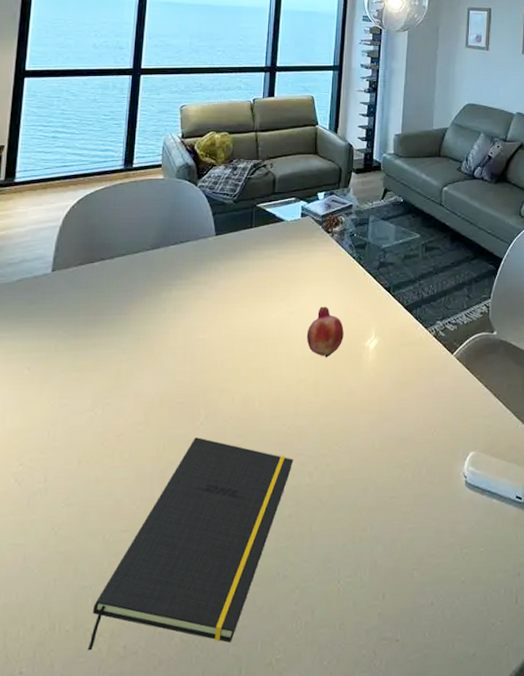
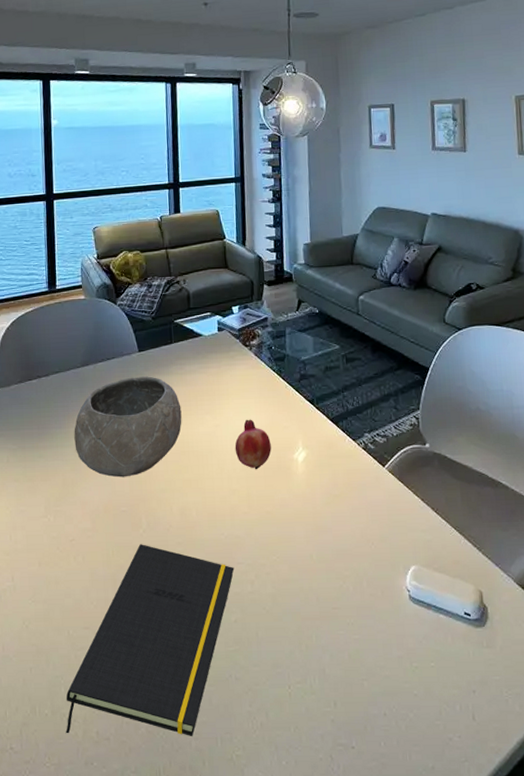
bowl: none [134,261,255,367] -> present [74,376,182,478]

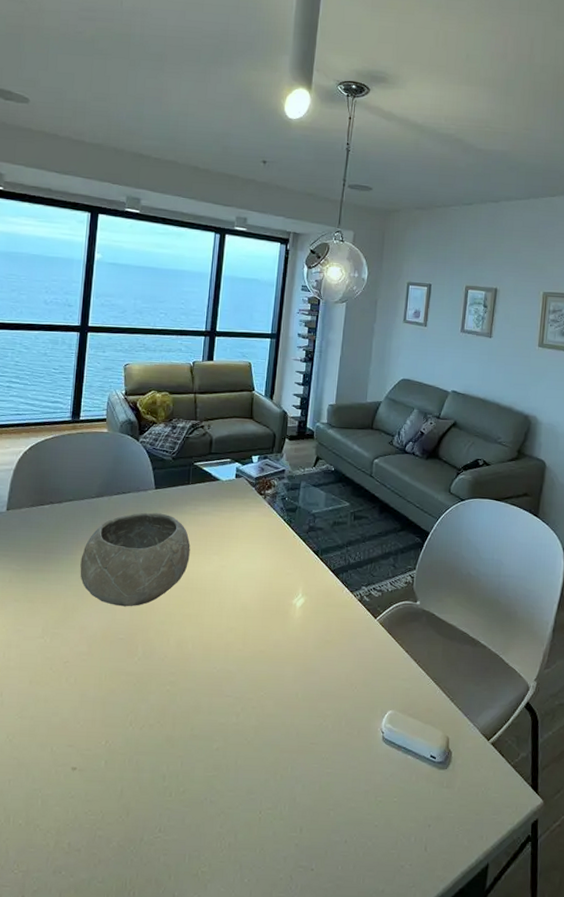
notepad: present [65,544,235,736] -> none [37,671,223,852]
fruit: present [234,419,271,470] -> none [237,563,273,611]

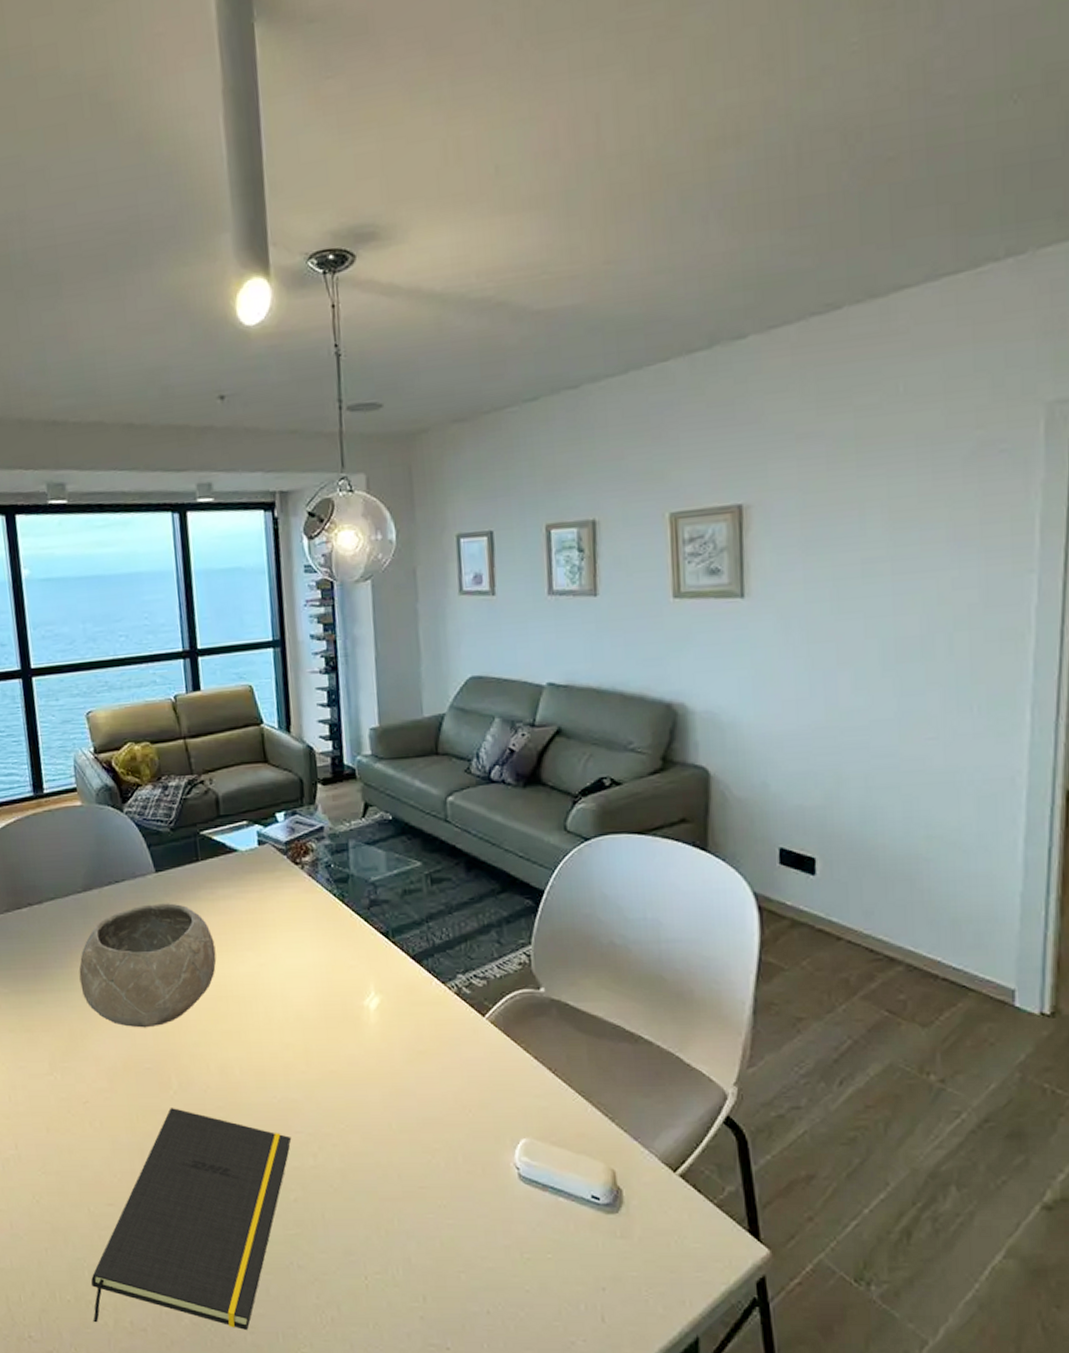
notepad: none [37,671,223,852] -> present [91,1108,292,1330]

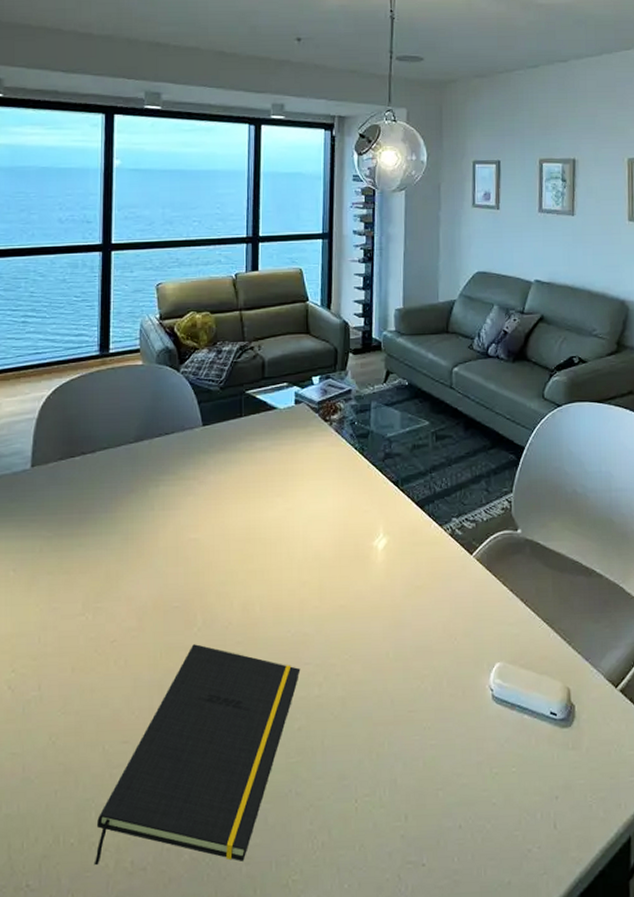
bowl: present [79,903,217,1028] -> none [122,453,249,569]

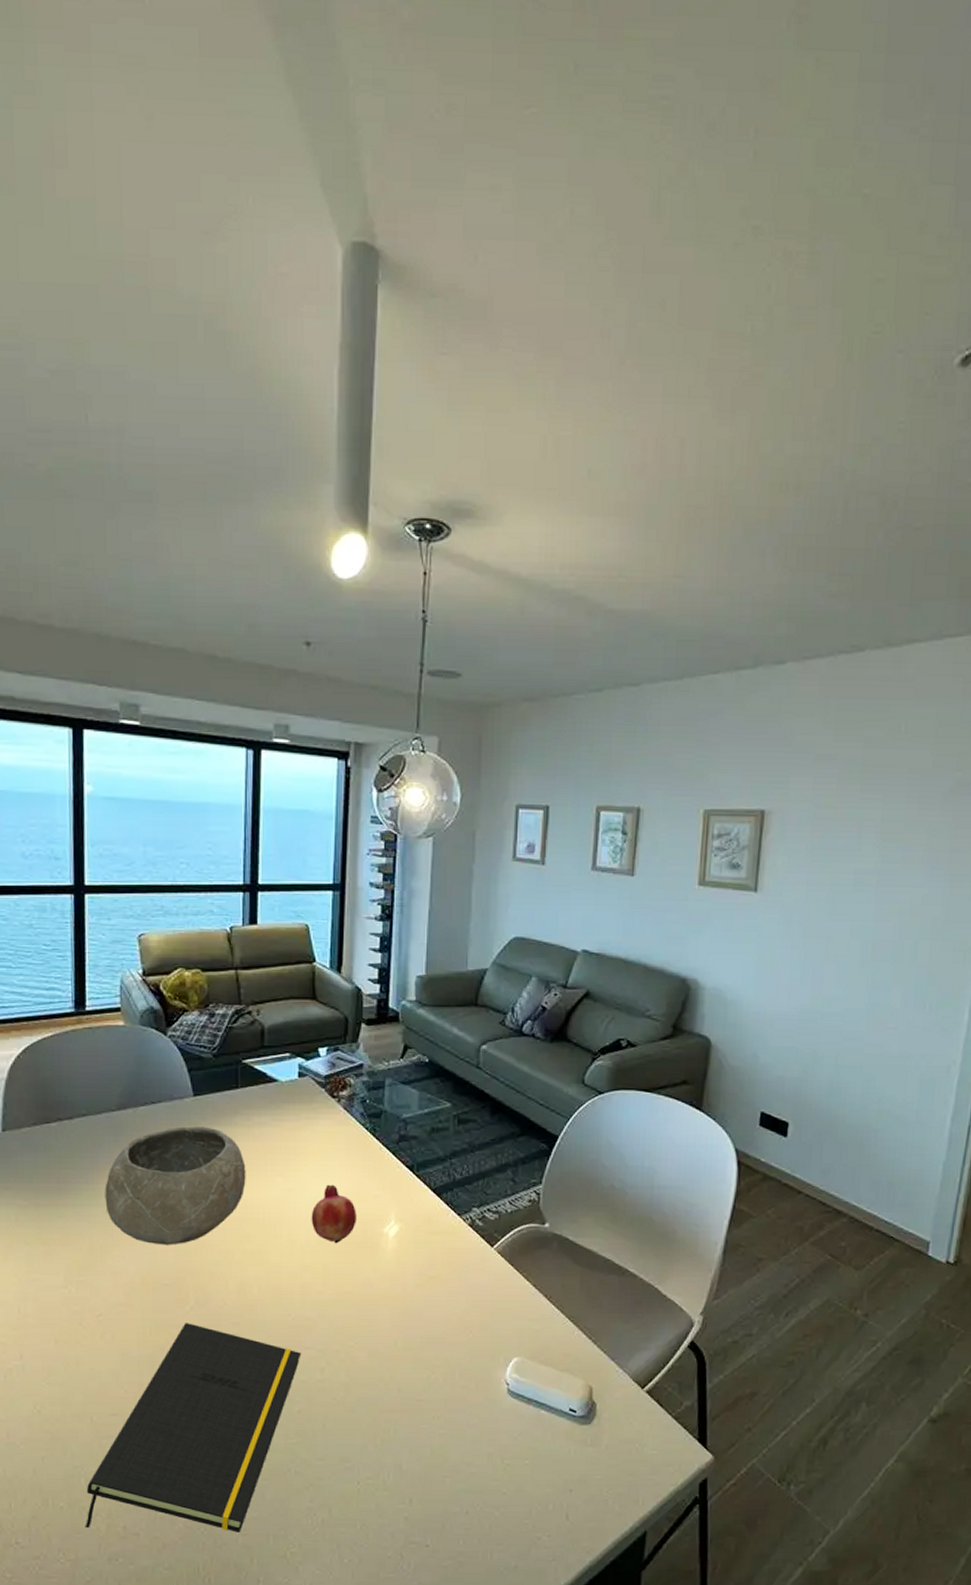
bowl: none [122,453,249,569] -> present [105,1126,246,1245]
fruit: none [307,502,349,559] -> present [311,1184,356,1244]

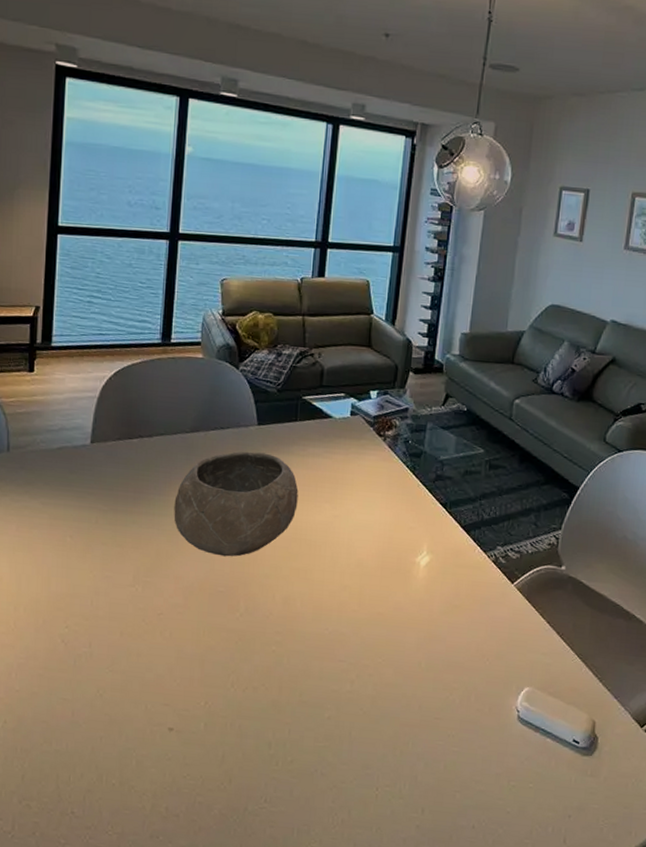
notepad: present [85,1323,302,1532] -> none [132,628,335,824]
fruit: present [311,1184,356,1244] -> none [352,514,393,568]

